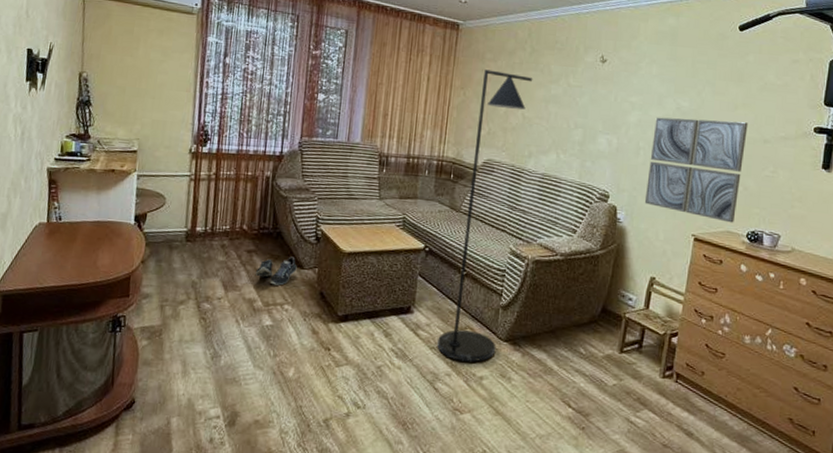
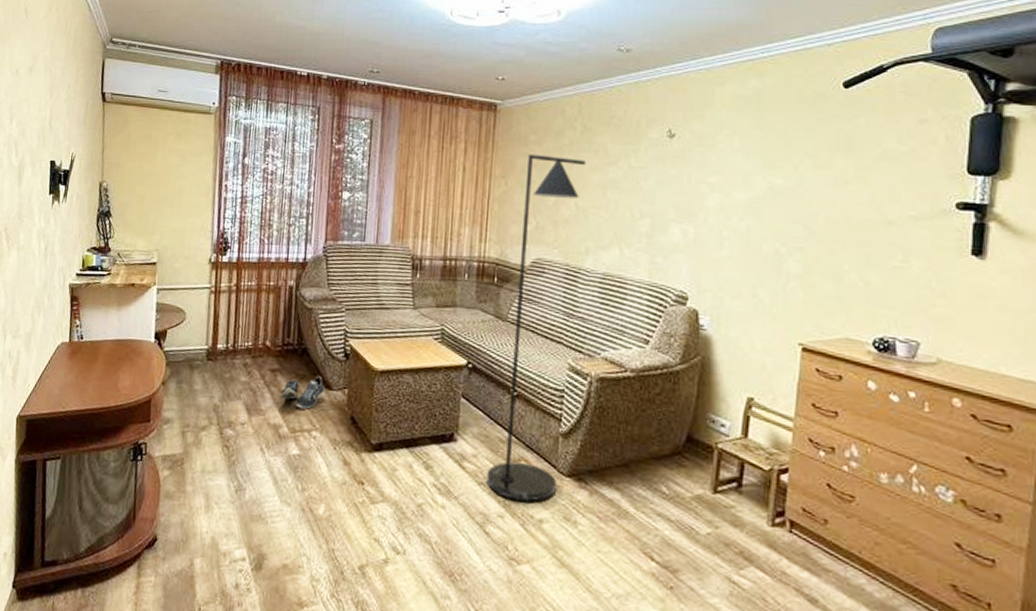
wall art: present [644,117,748,223] -> none [733,199,864,328]

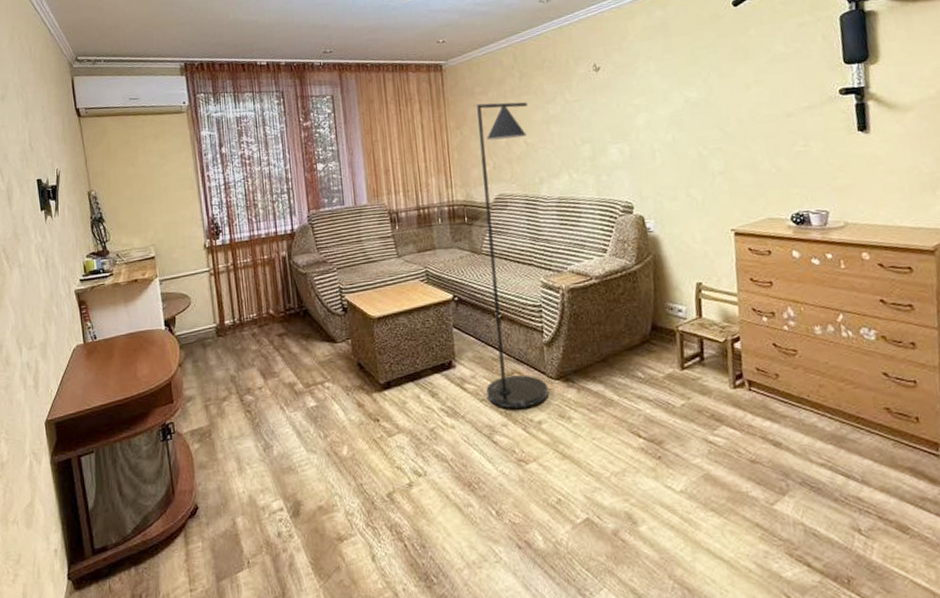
shoe: present [280,376,325,409] -> none [290,332,330,365]

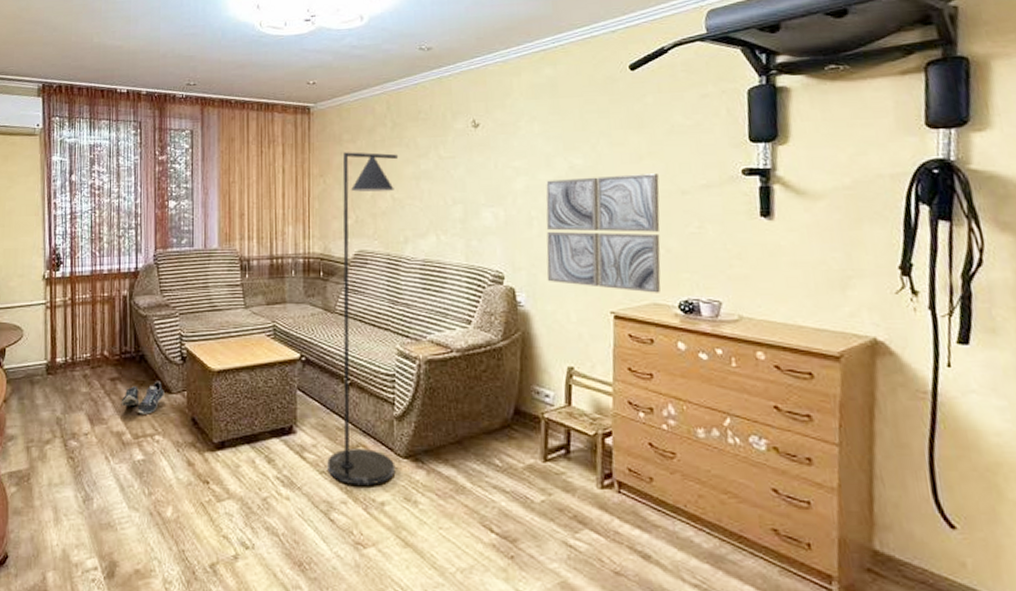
shoe: none [290,332,330,365] -> present [121,381,164,414]
wall art: none [664,100,774,209] -> present [546,173,661,293]

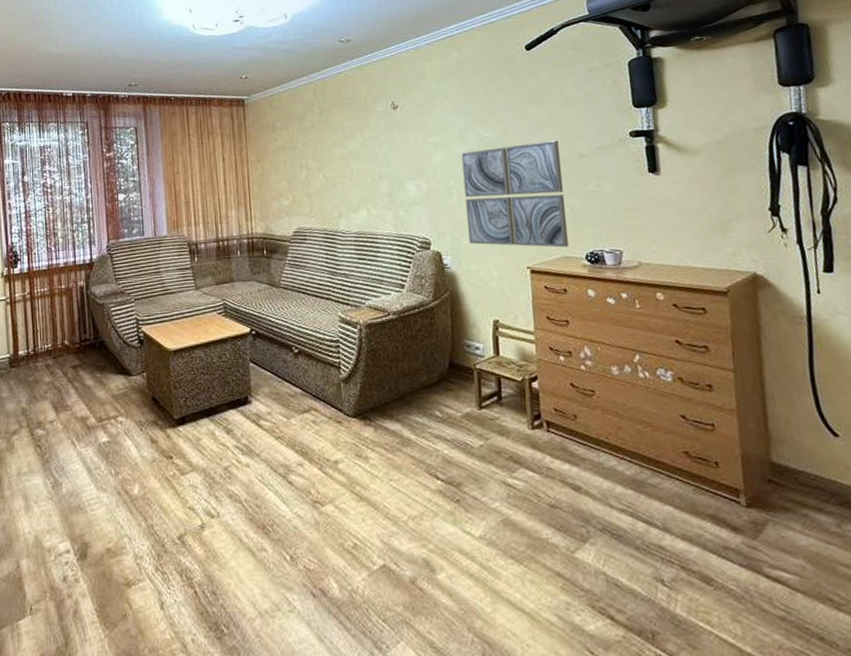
shoe: present [121,381,164,414] -> none [83,364,125,398]
floor lamp: present [327,152,399,486] -> none [277,137,345,447]

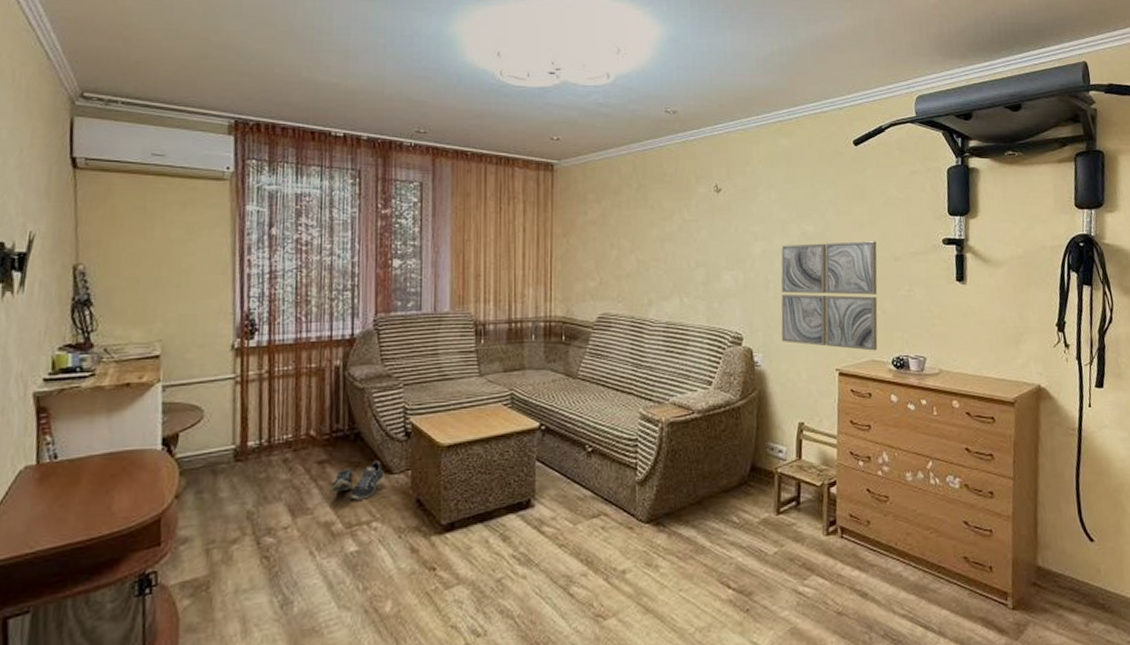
shoe: none [83,364,125,398] -> present [330,460,384,500]

